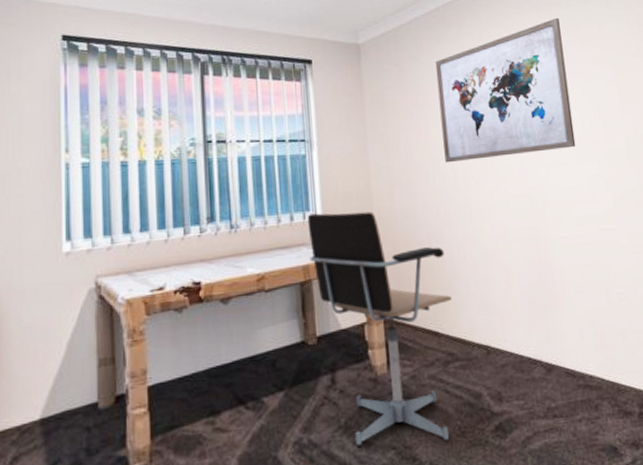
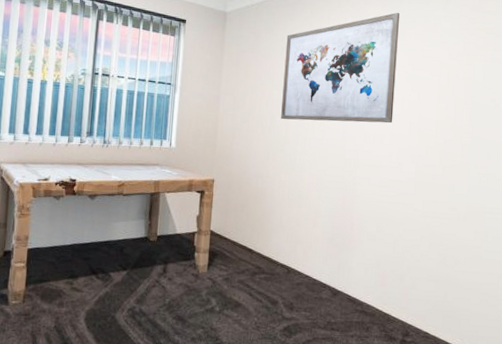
office chair: present [307,211,452,447] -> none [161,142,267,331]

